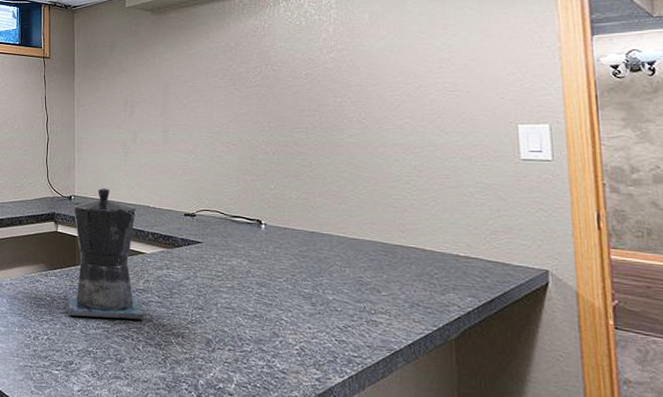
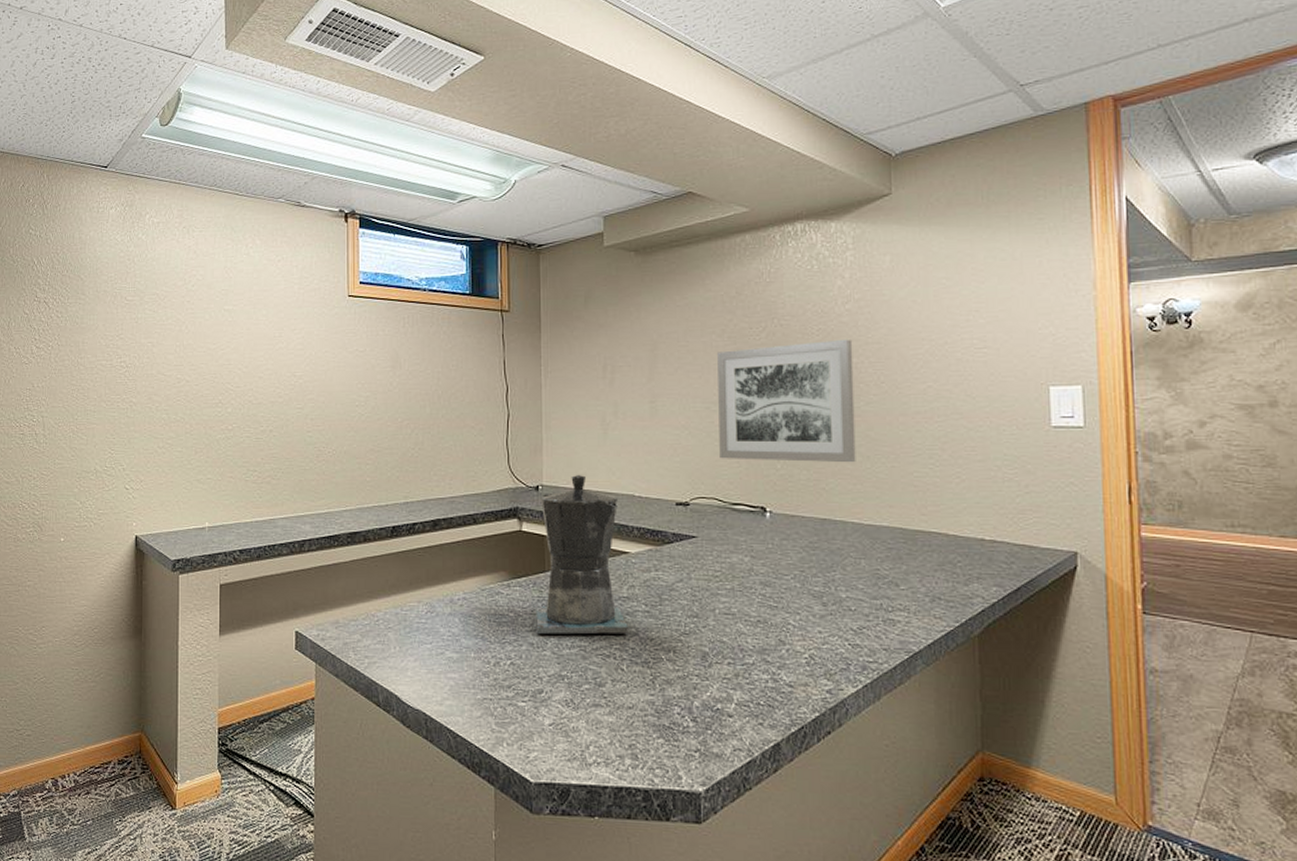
wall art: none [219,82,341,186] -> present [717,339,856,463]

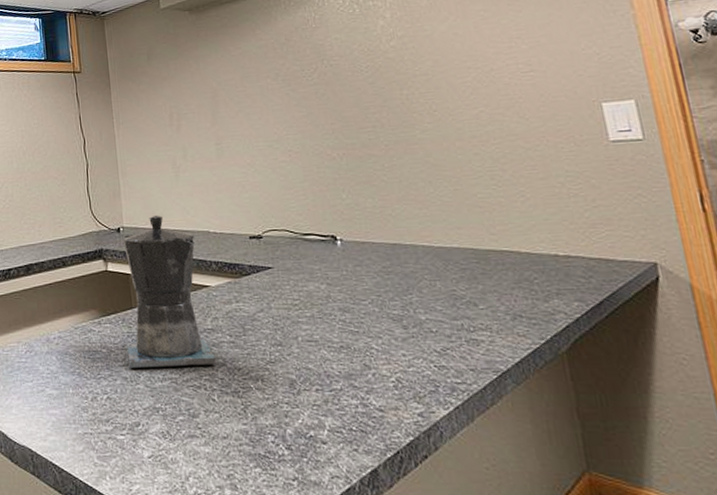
wall art: present [717,339,856,463] -> none [274,73,419,193]

